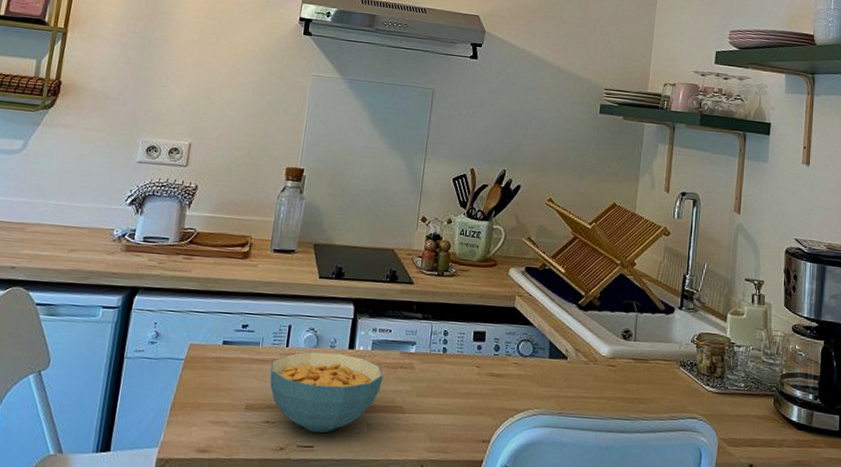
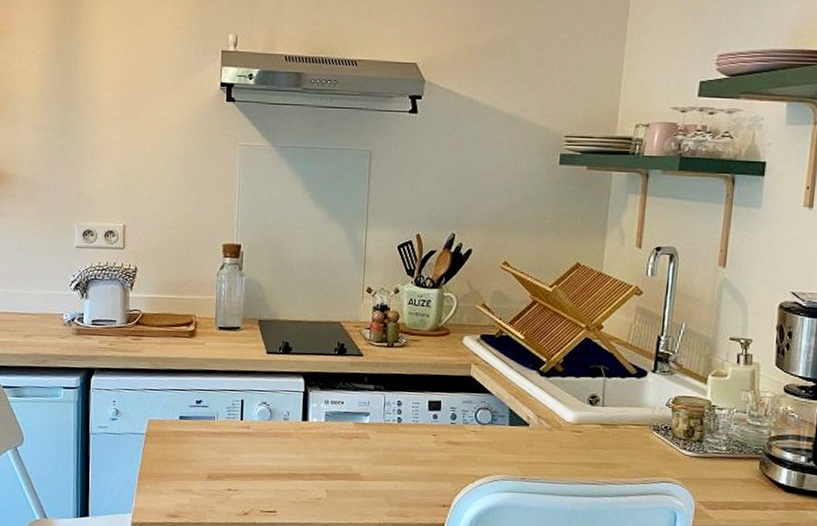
cereal bowl: present [269,352,384,433] -> none [227,424,339,500]

